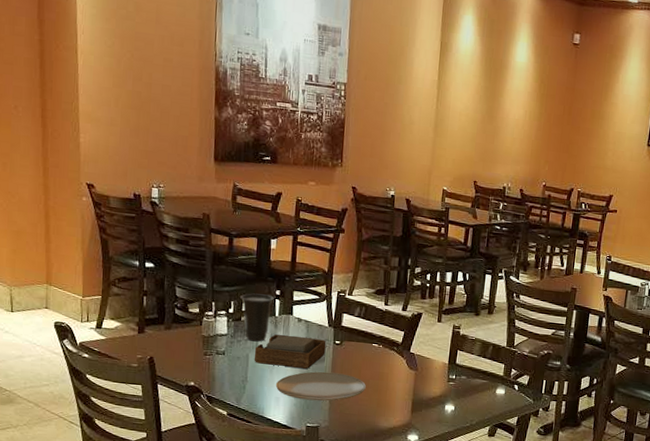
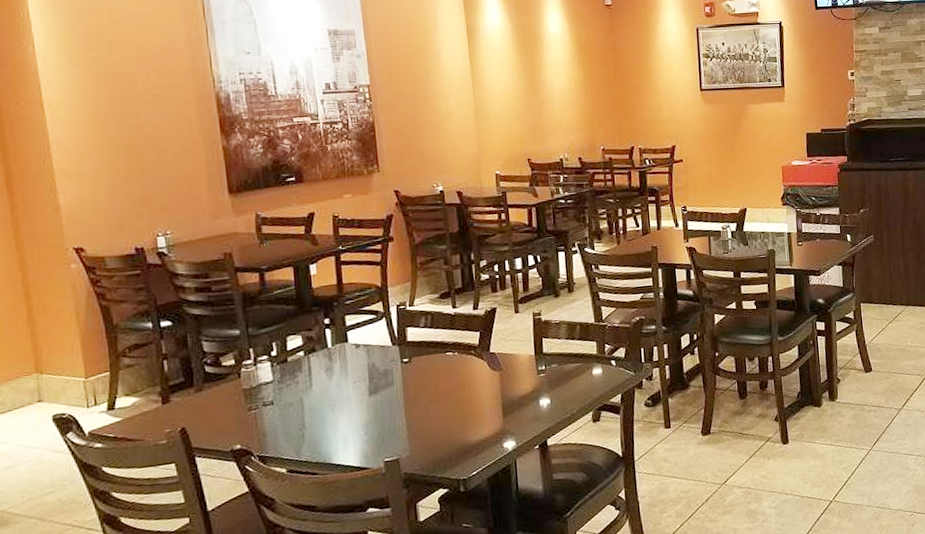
cup: present [239,293,275,342] -> none [281,326,324,382]
napkin holder: present [254,334,326,369] -> none [309,361,394,405]
plate: present [275,371,366,401] -> none [340,393,447,434]

